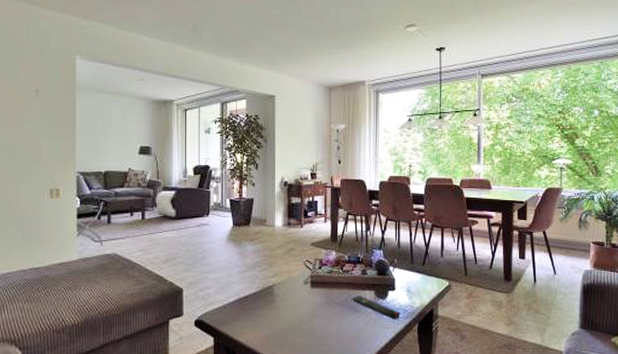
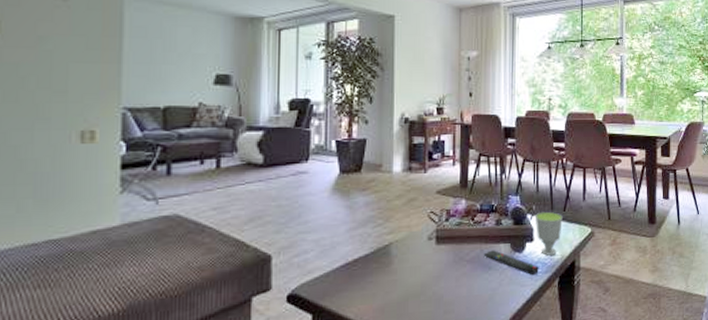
cup: none [396,265,422,303] -> present [534,211,563,256]

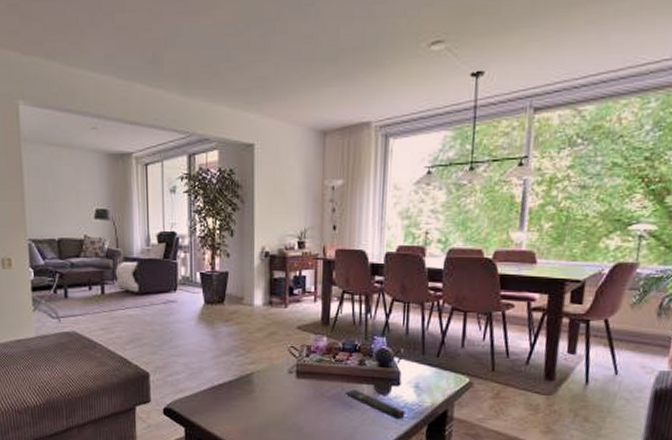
cup: present [534,211,563,256] -> none [402,356,435,402]

